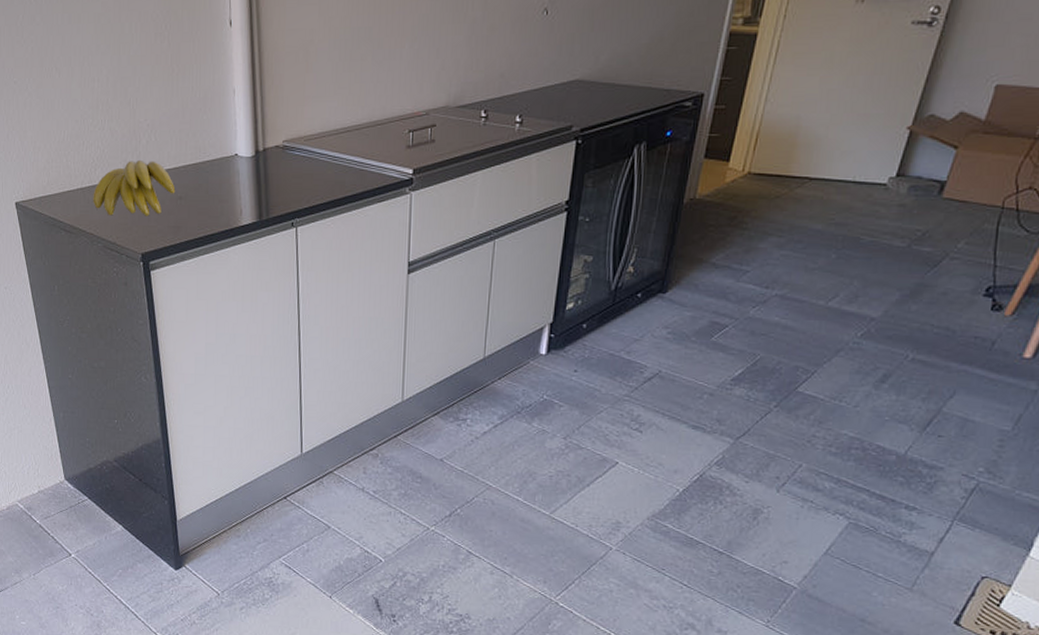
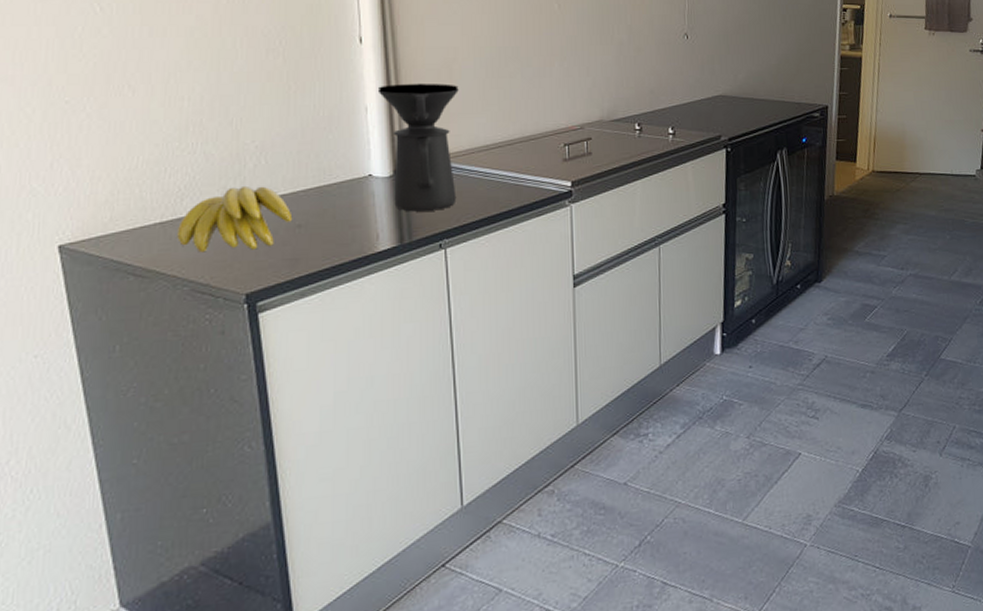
coffee maker: none [243,65,314,191] -> present [377,83,459,212]

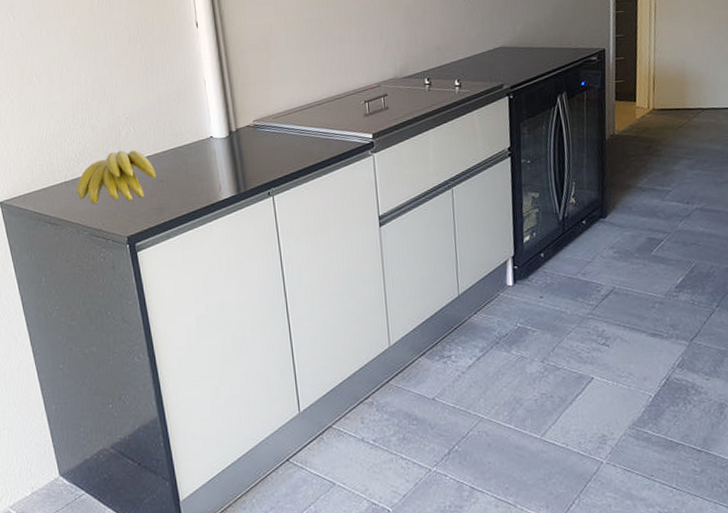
coffee maker: present [377,83,459,212] -> none [212,56,279,166]

